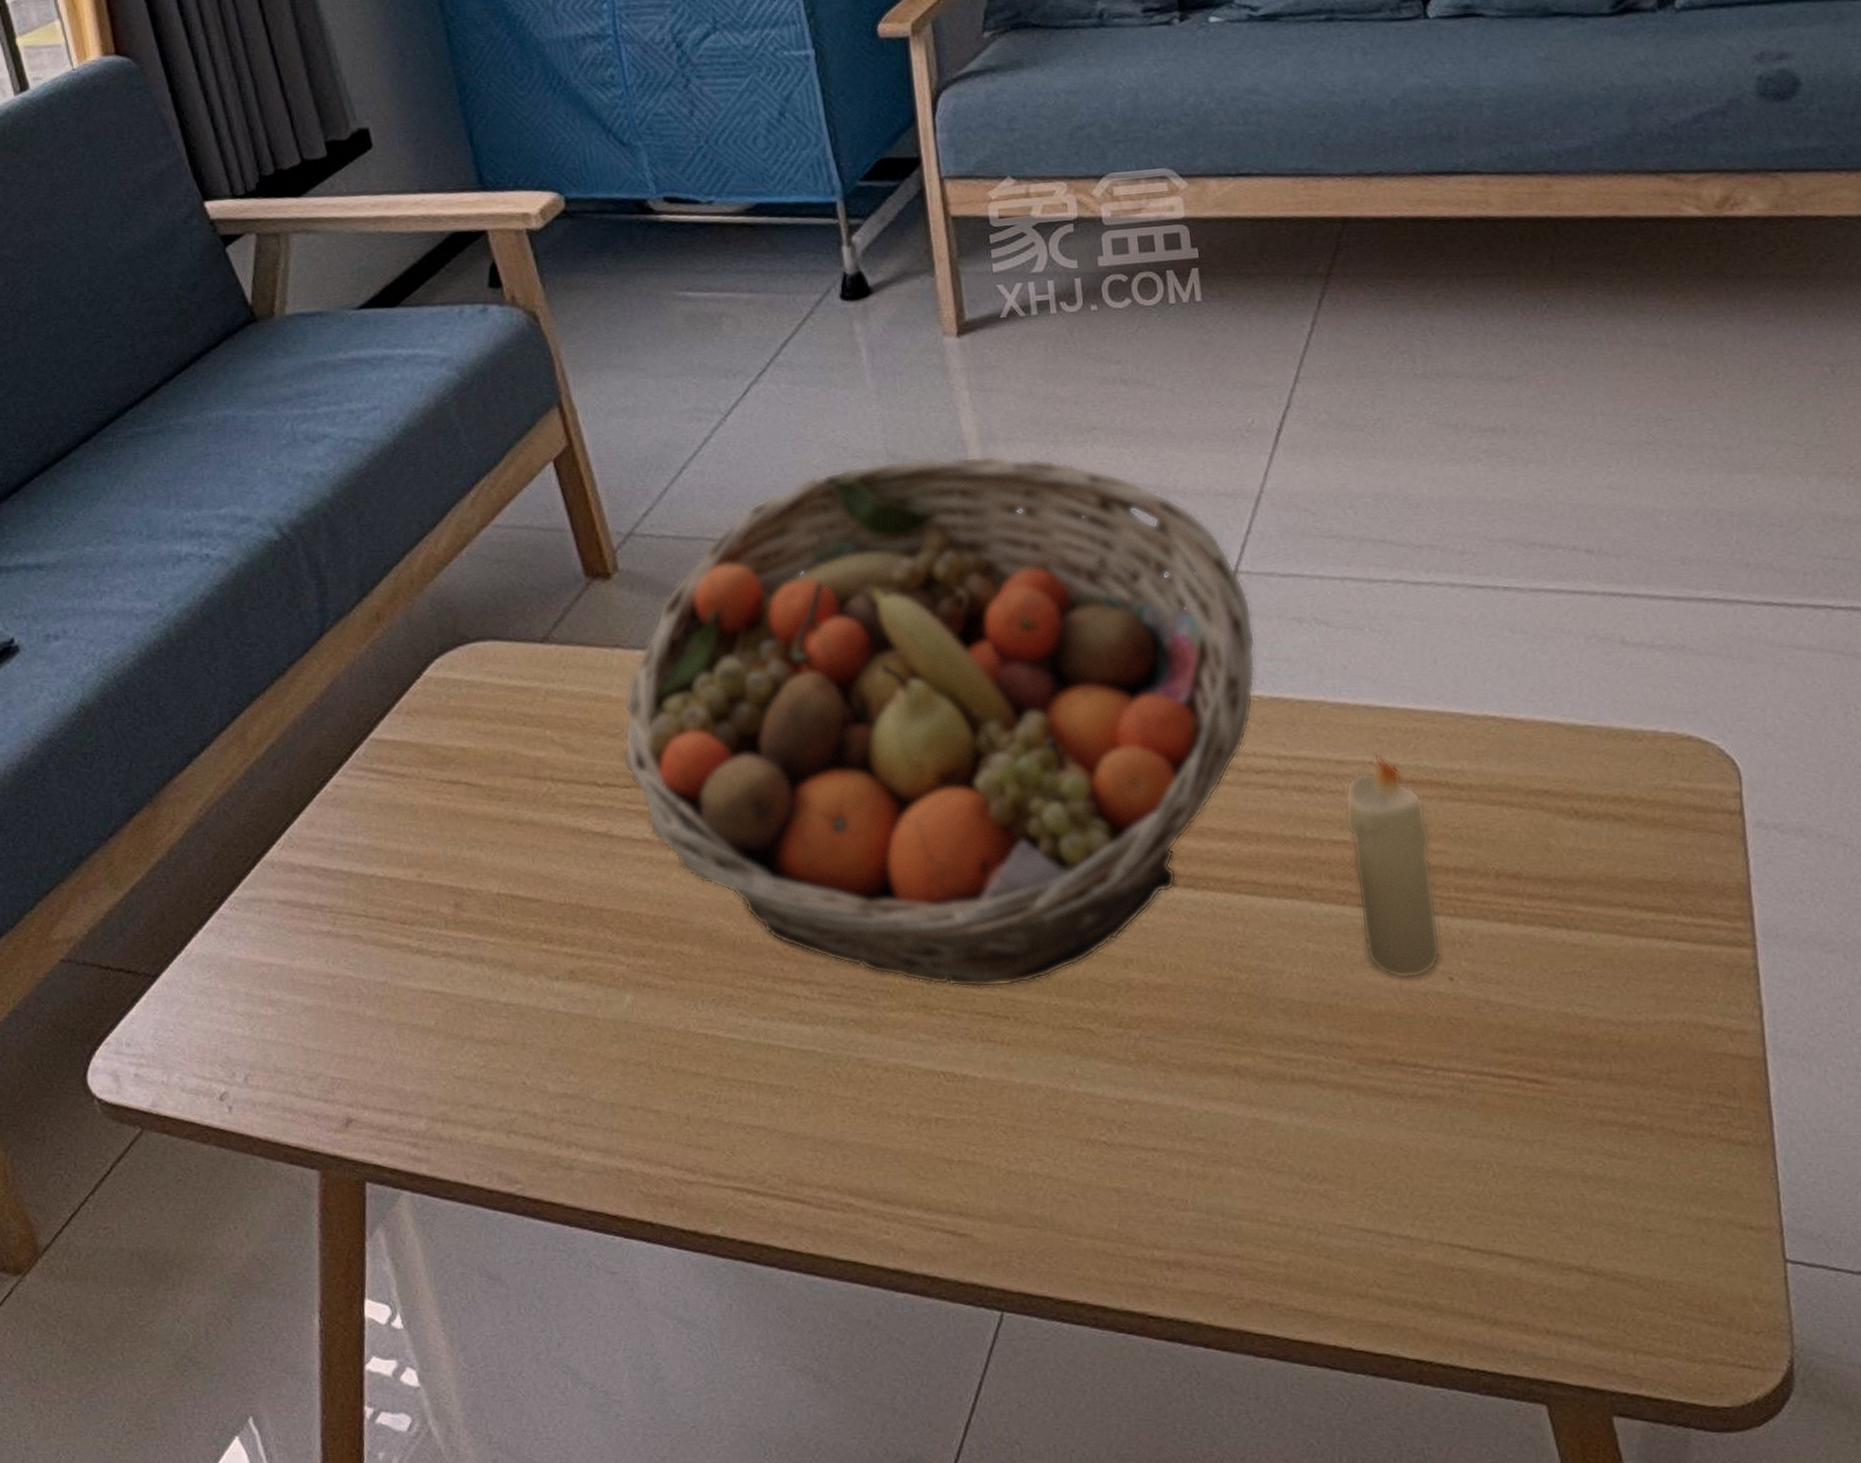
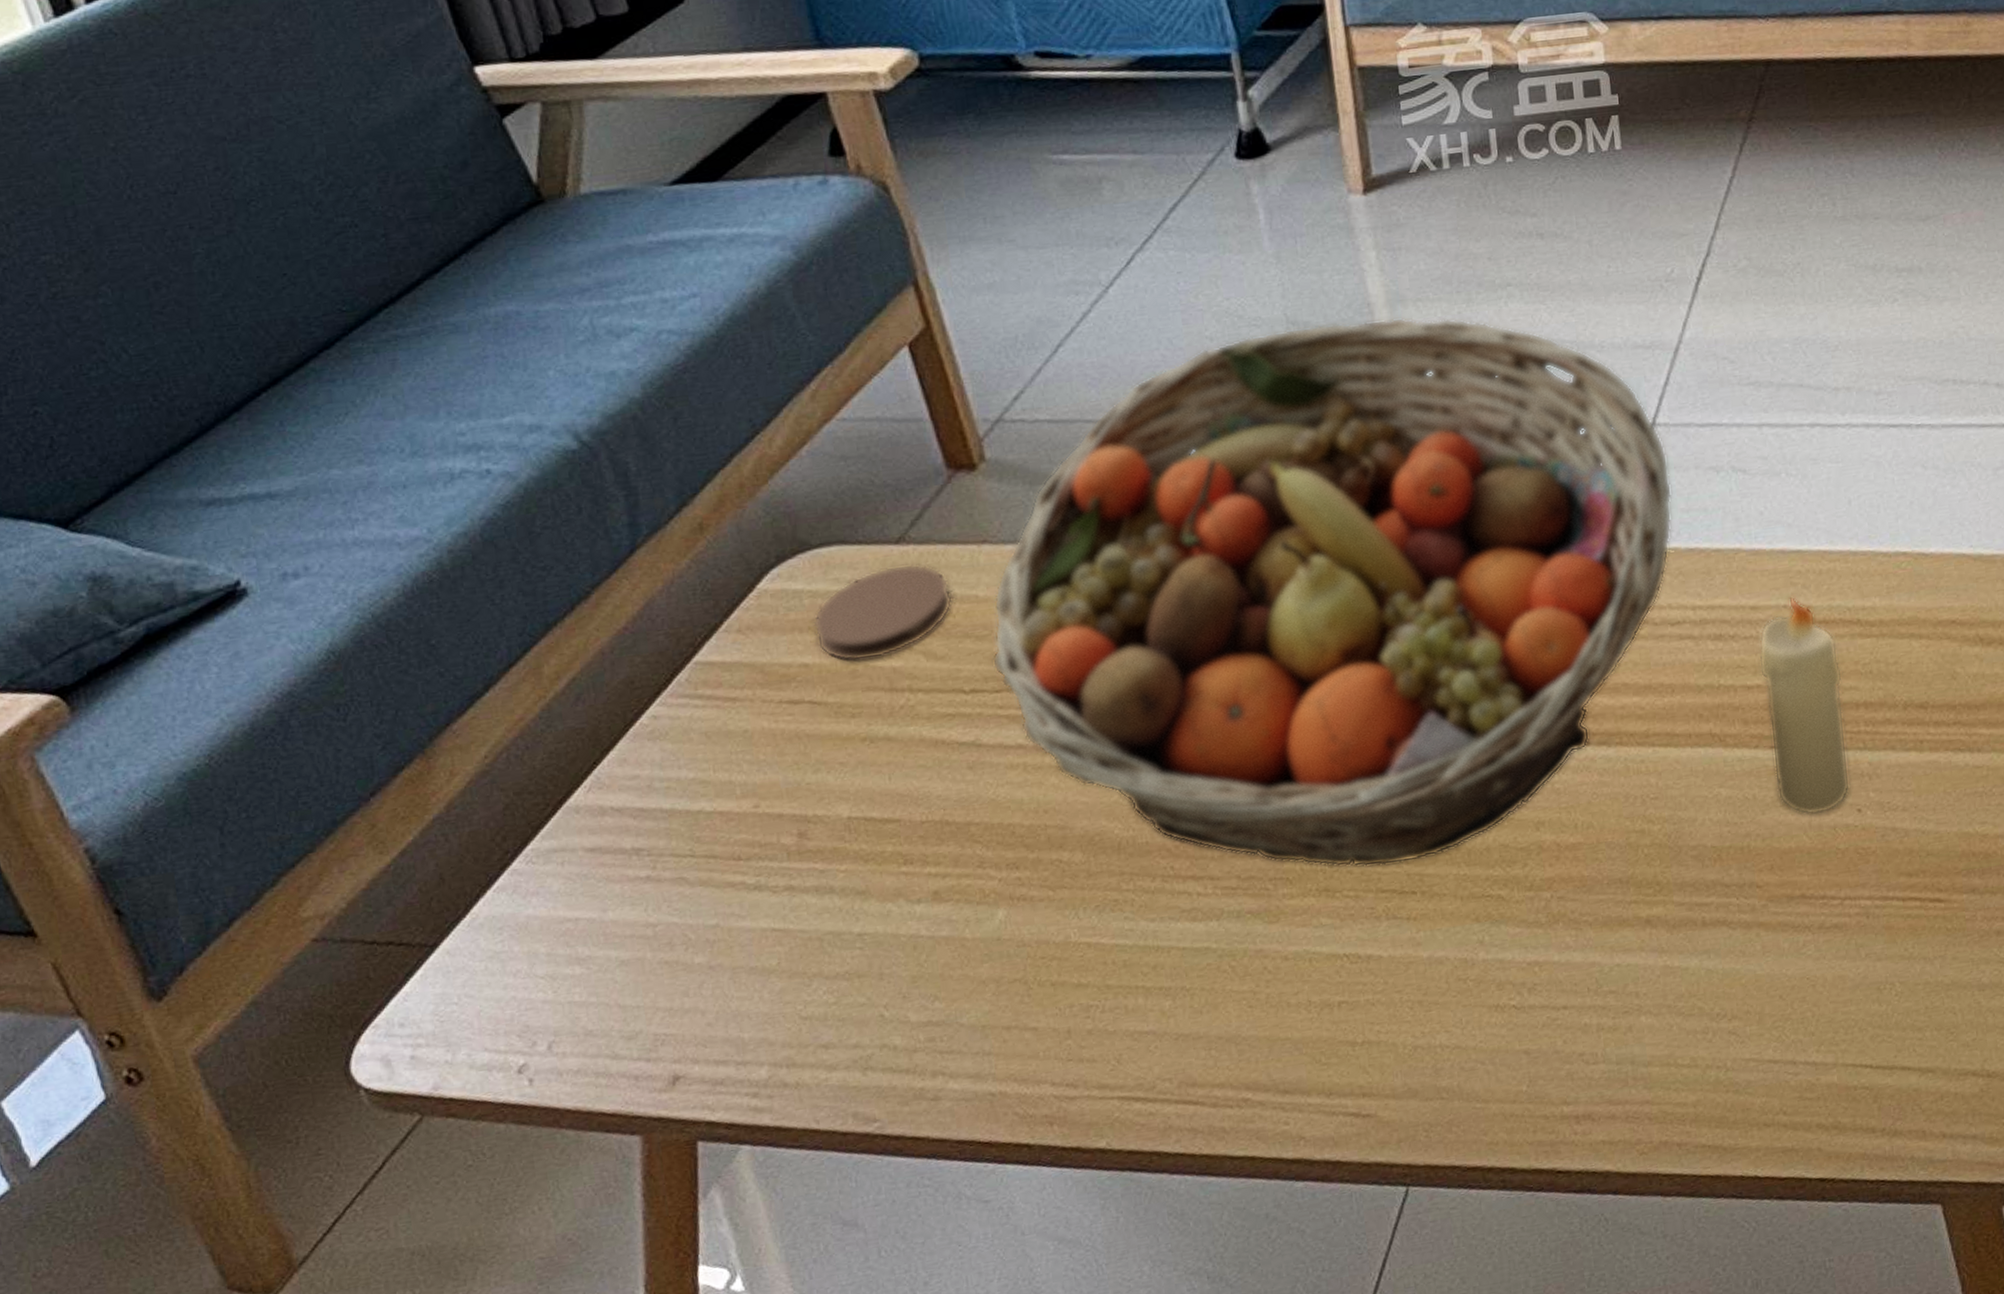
coaster: none [469,662,589,749] -> present [812,563,953,662]

